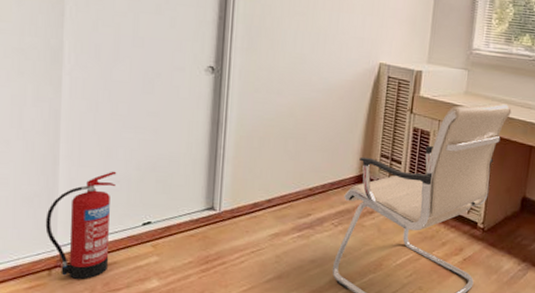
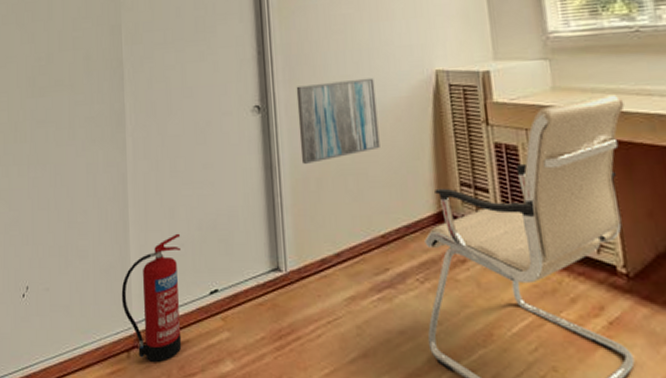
wall art: none [248,55,326,125] -> present [296,77,380,164]

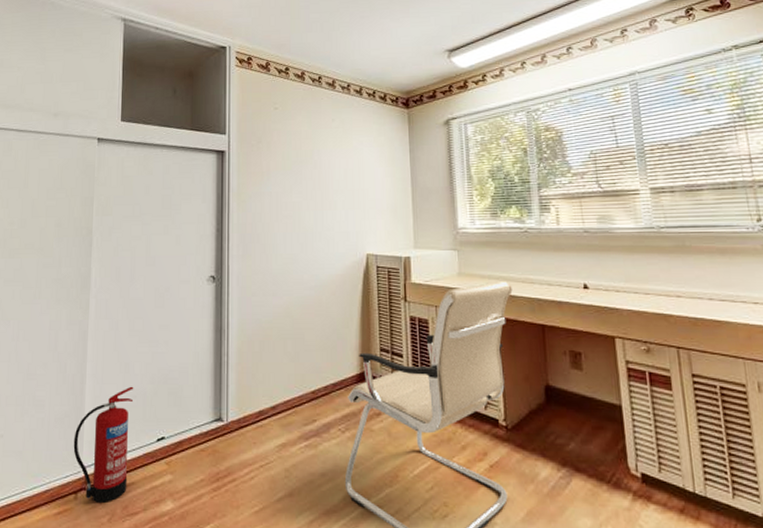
wall art: present [296,77,380,164] -> none [248,257,316,328]

